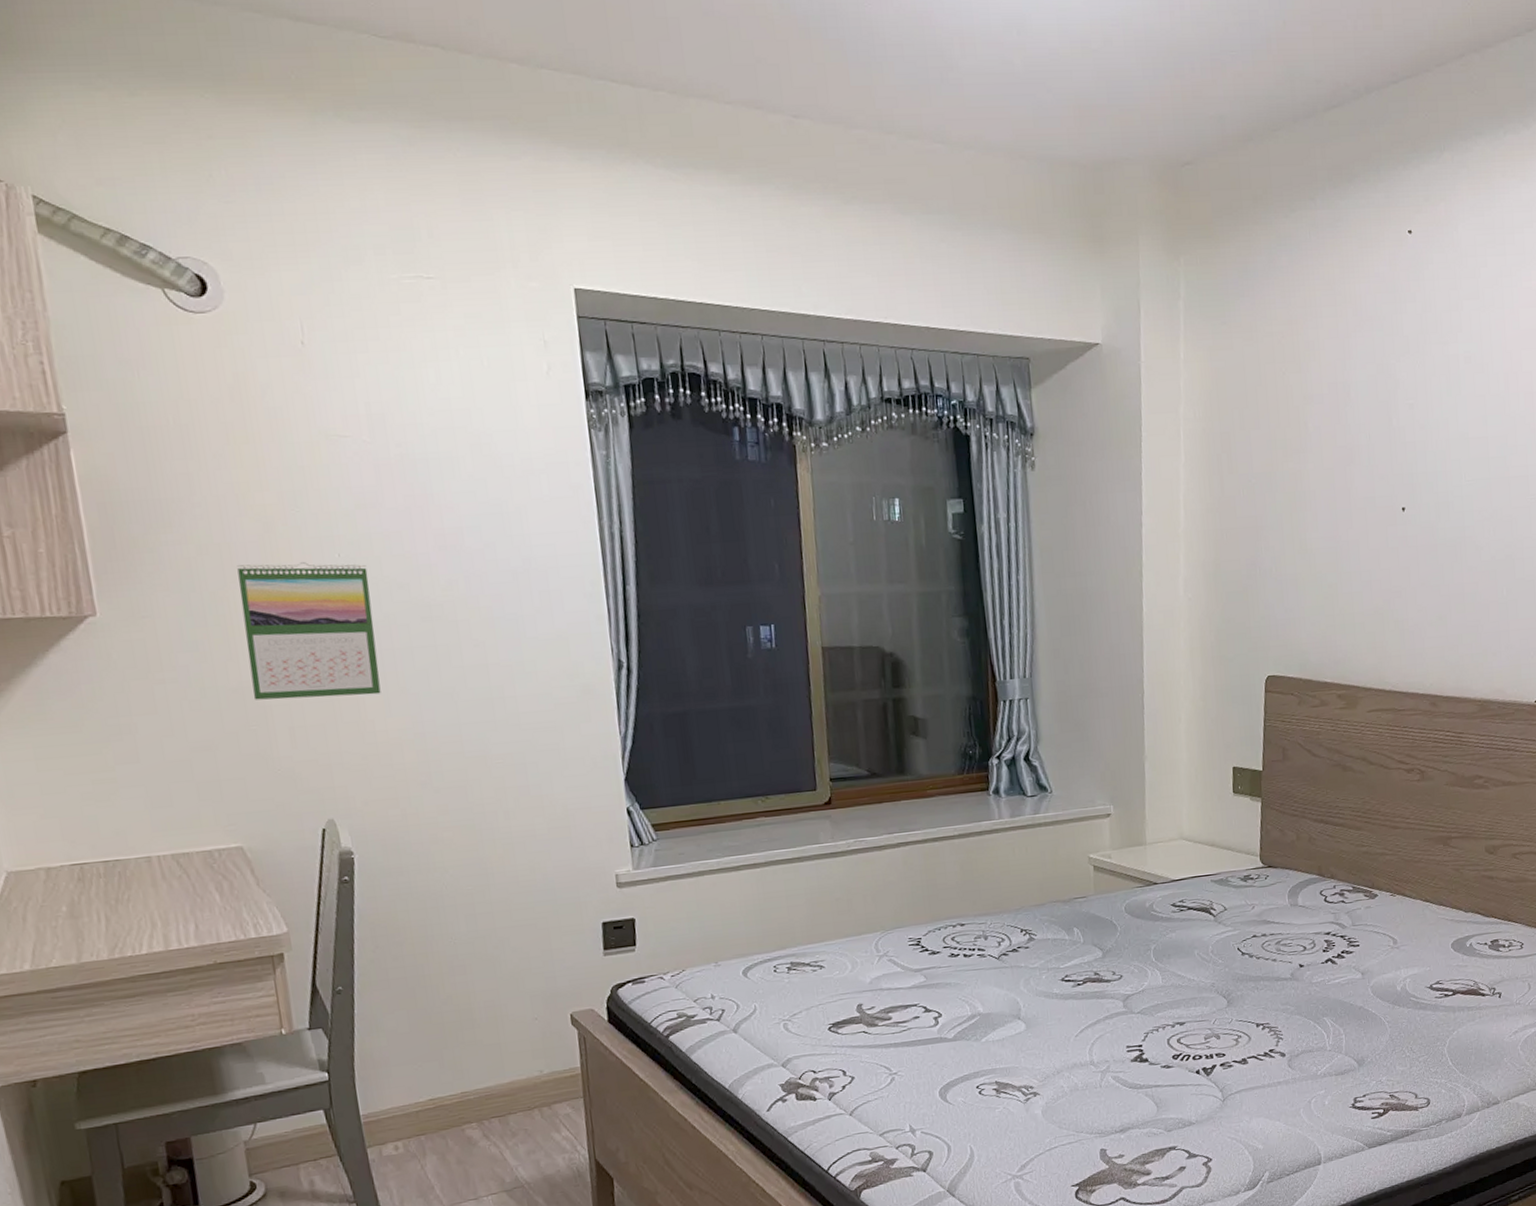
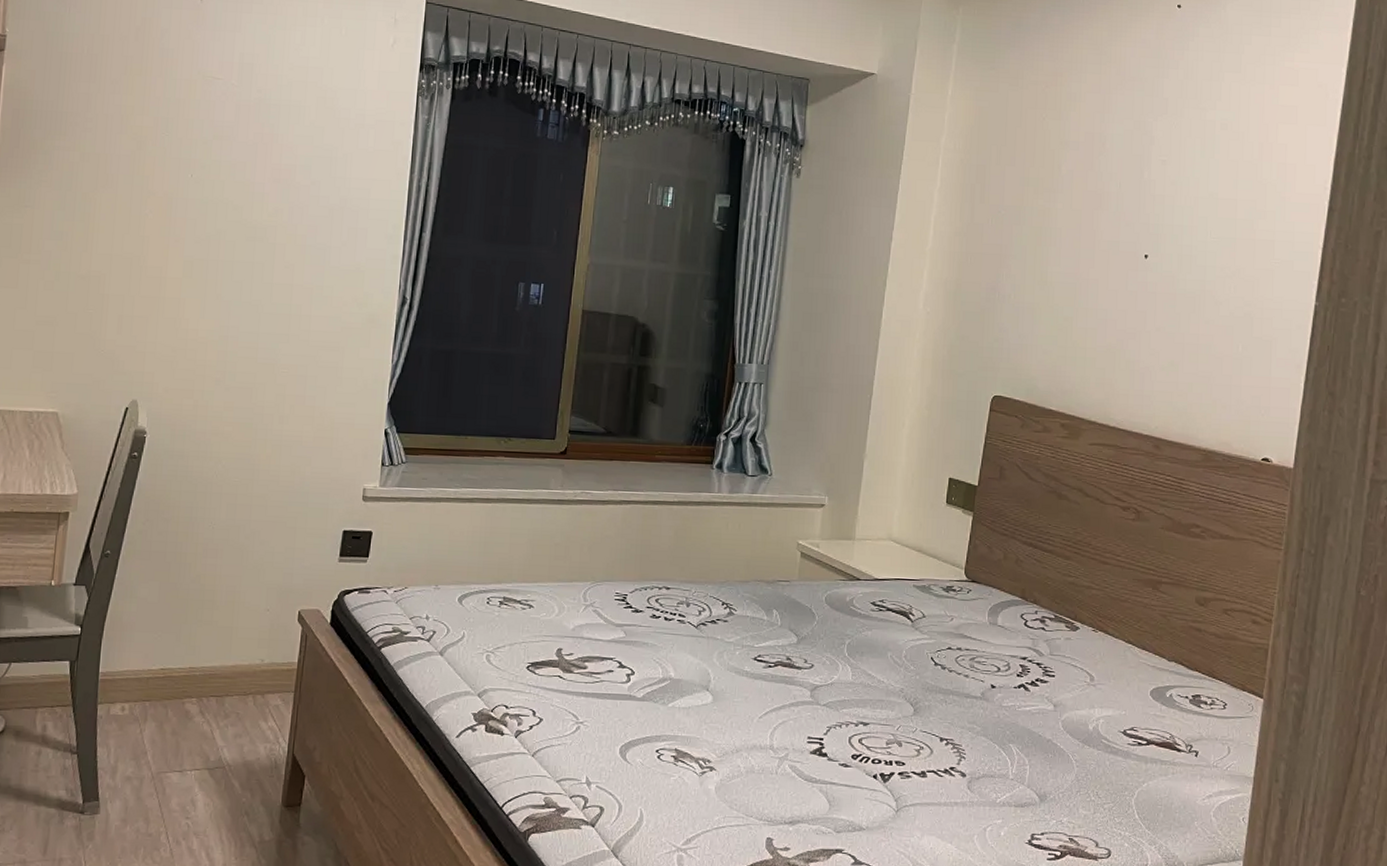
calendar: present [237,562,381,700] -> none [96,173,212,298]

